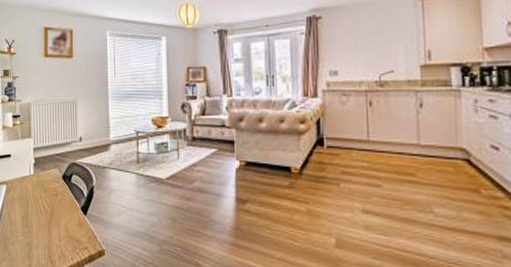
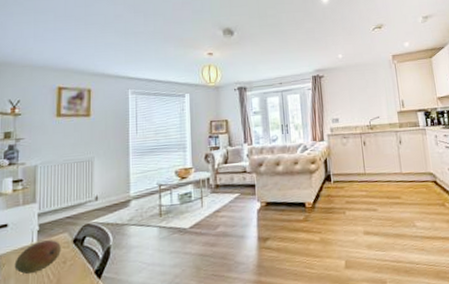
fruit: none [17,173,53,201] -> present [14,240,61,274]

